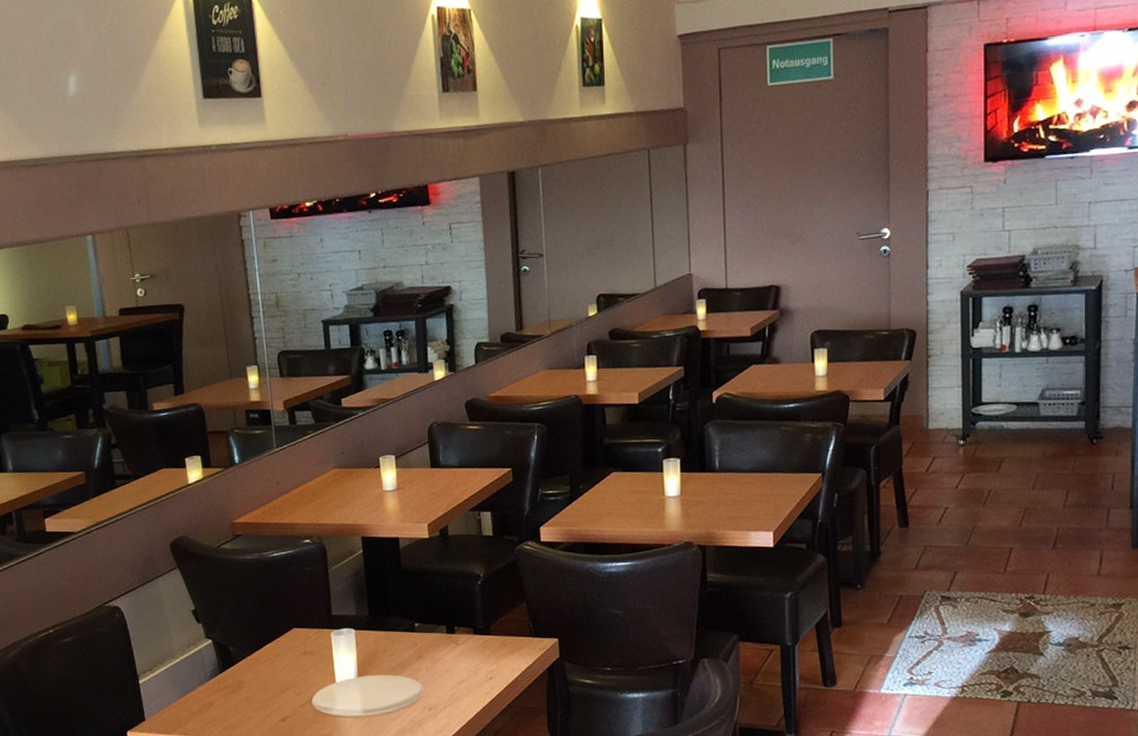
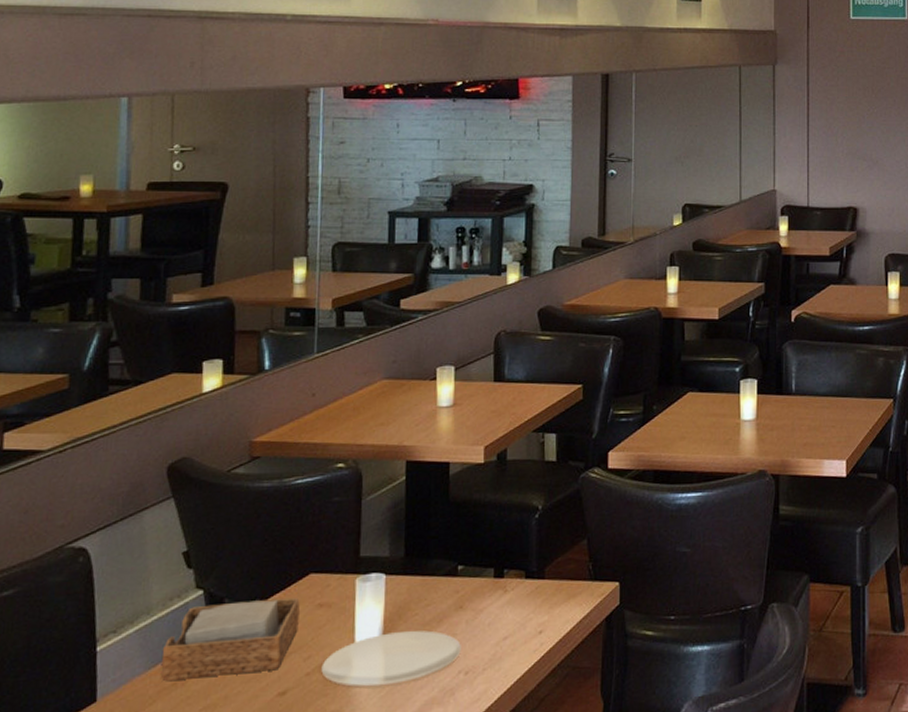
napkin holder: none [187,646,290,707] -> present [160,597,301,681]

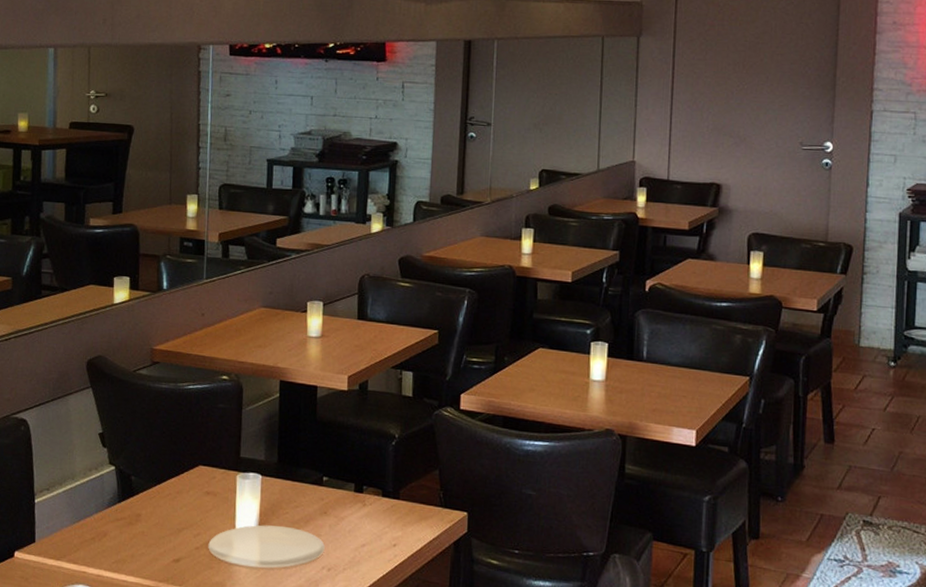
napkin holder: present [160,597,301,681] -> none [82,479,192,541]

